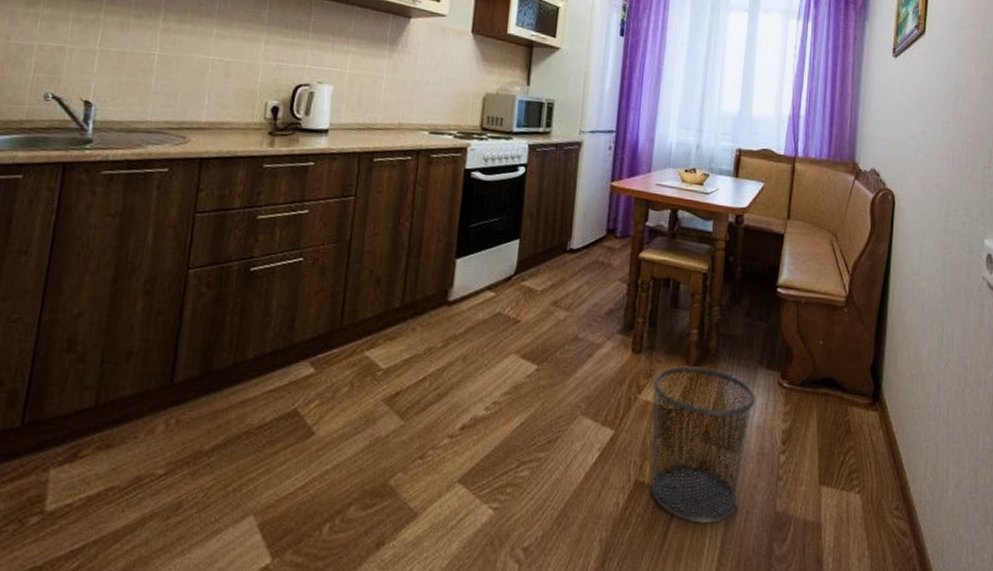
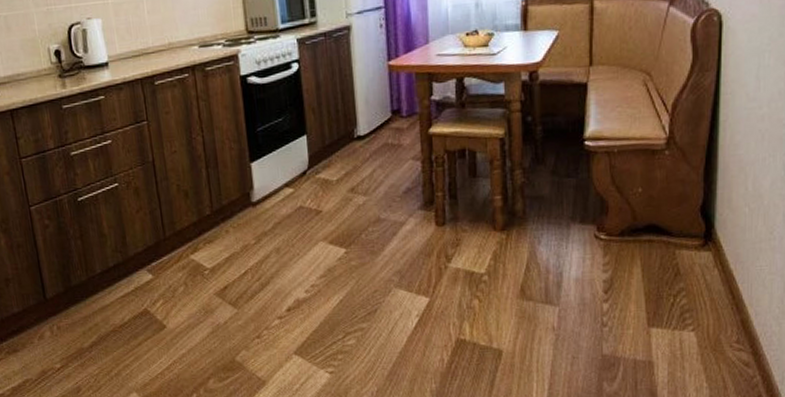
waste bin: present [650,366,756,524] -> none [461,230,572,371]

